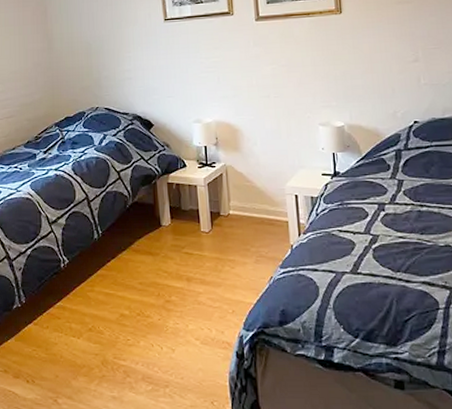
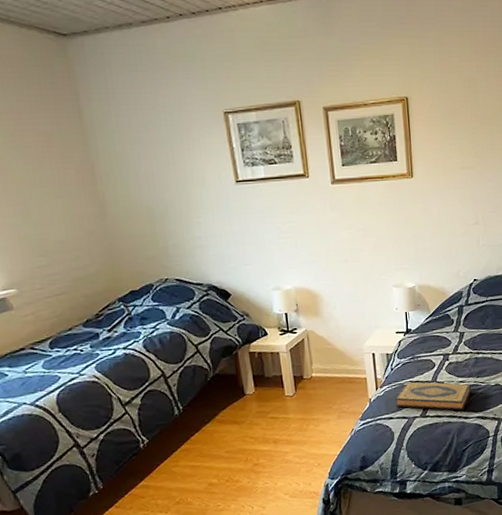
hardback book: none [320,231,414,272] -> present [394,381,471,411]

